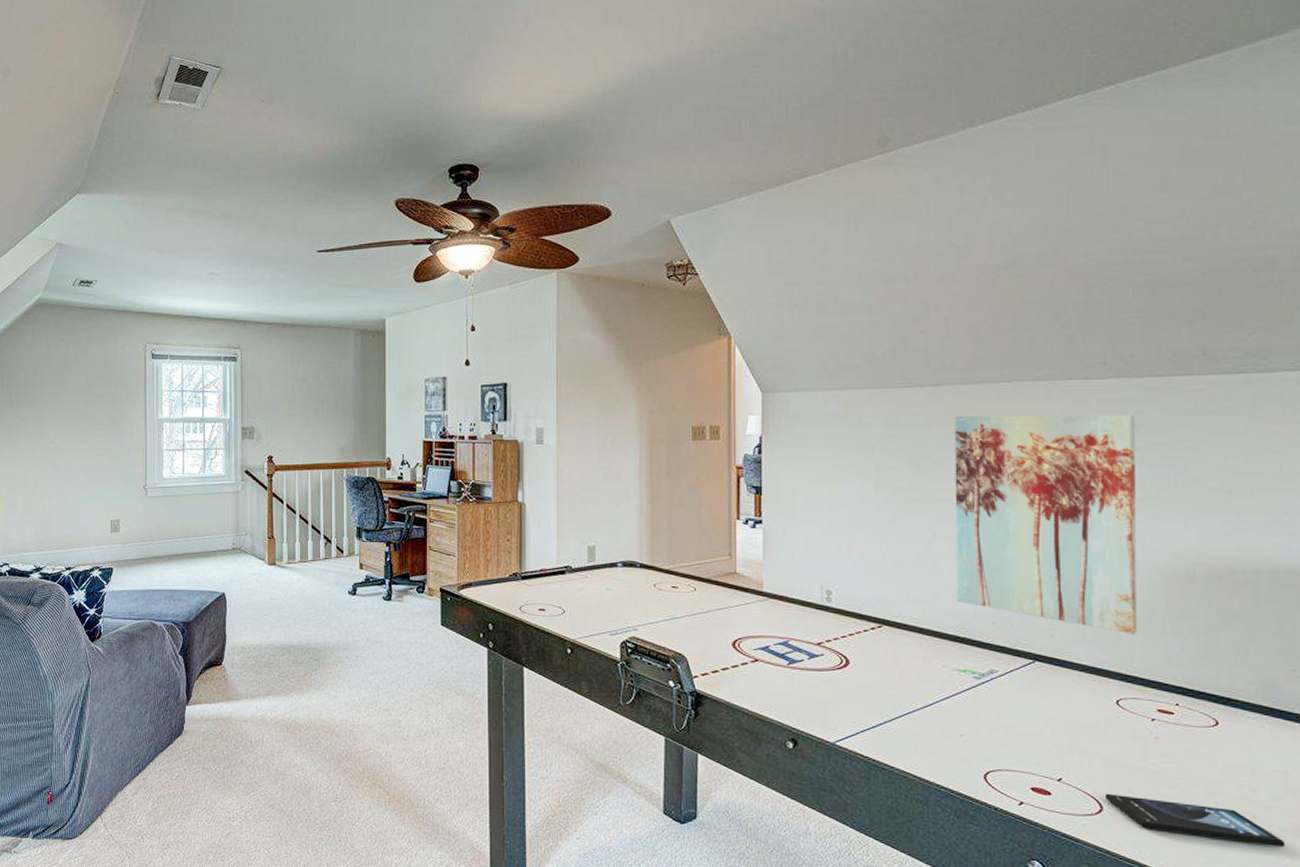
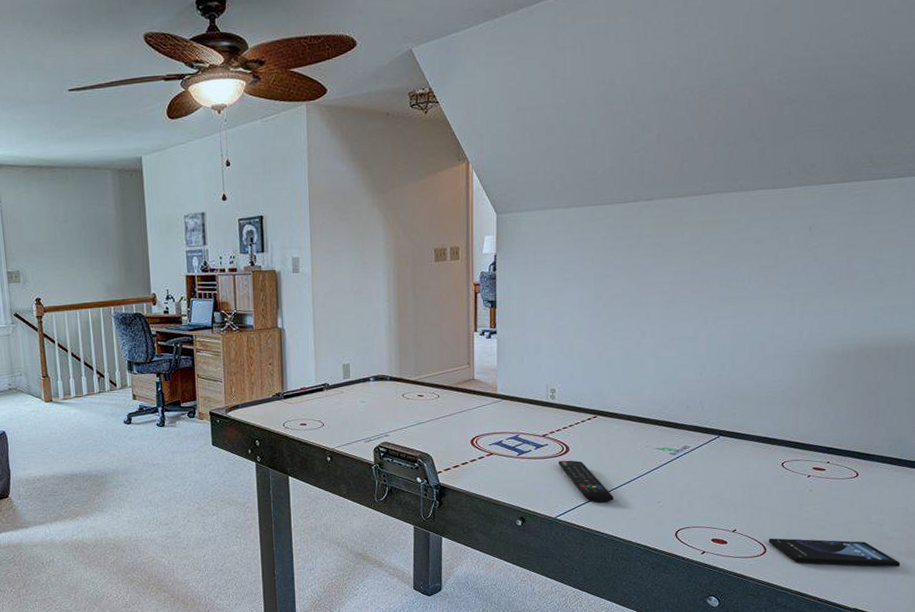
remote control: none [837,675,905,730] -> present [559,460,614,503]
wall art: present [954,415,1138,634] -> none [658,219,811,408]

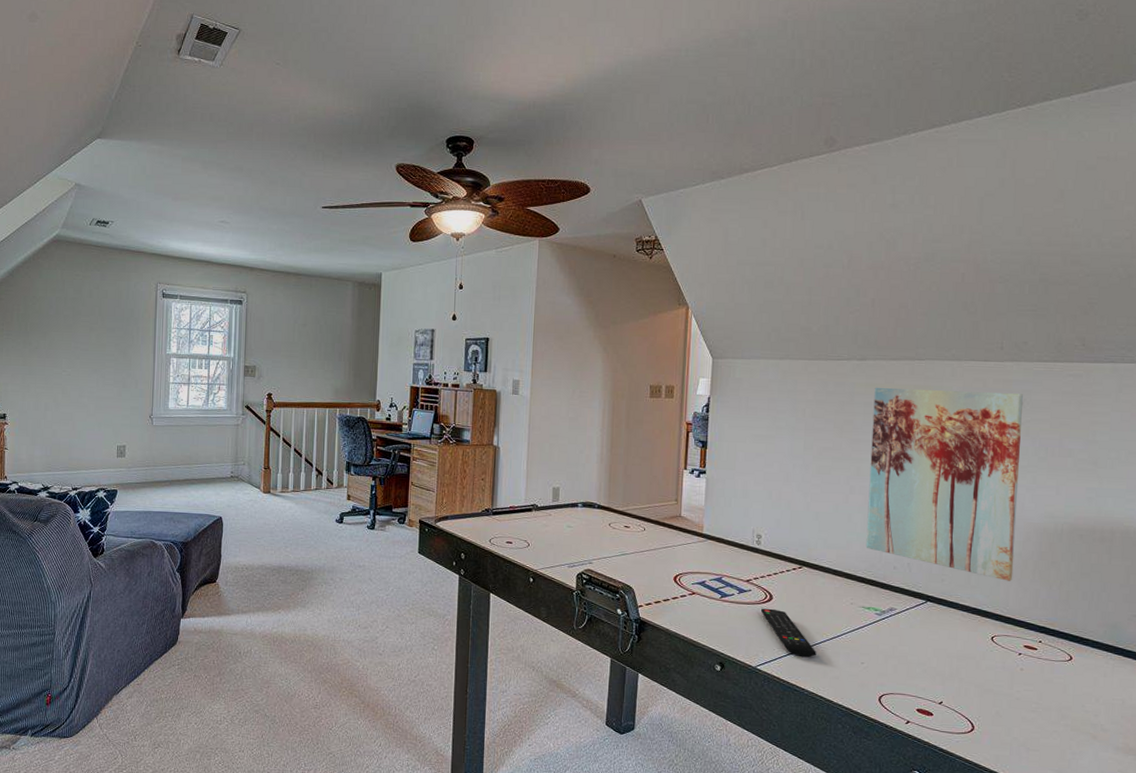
wall art: none [658,219,811,408] -> present [865,387,1023,581]
smartphone: present [768,538,901,567] -> none [976,715,1118,763]

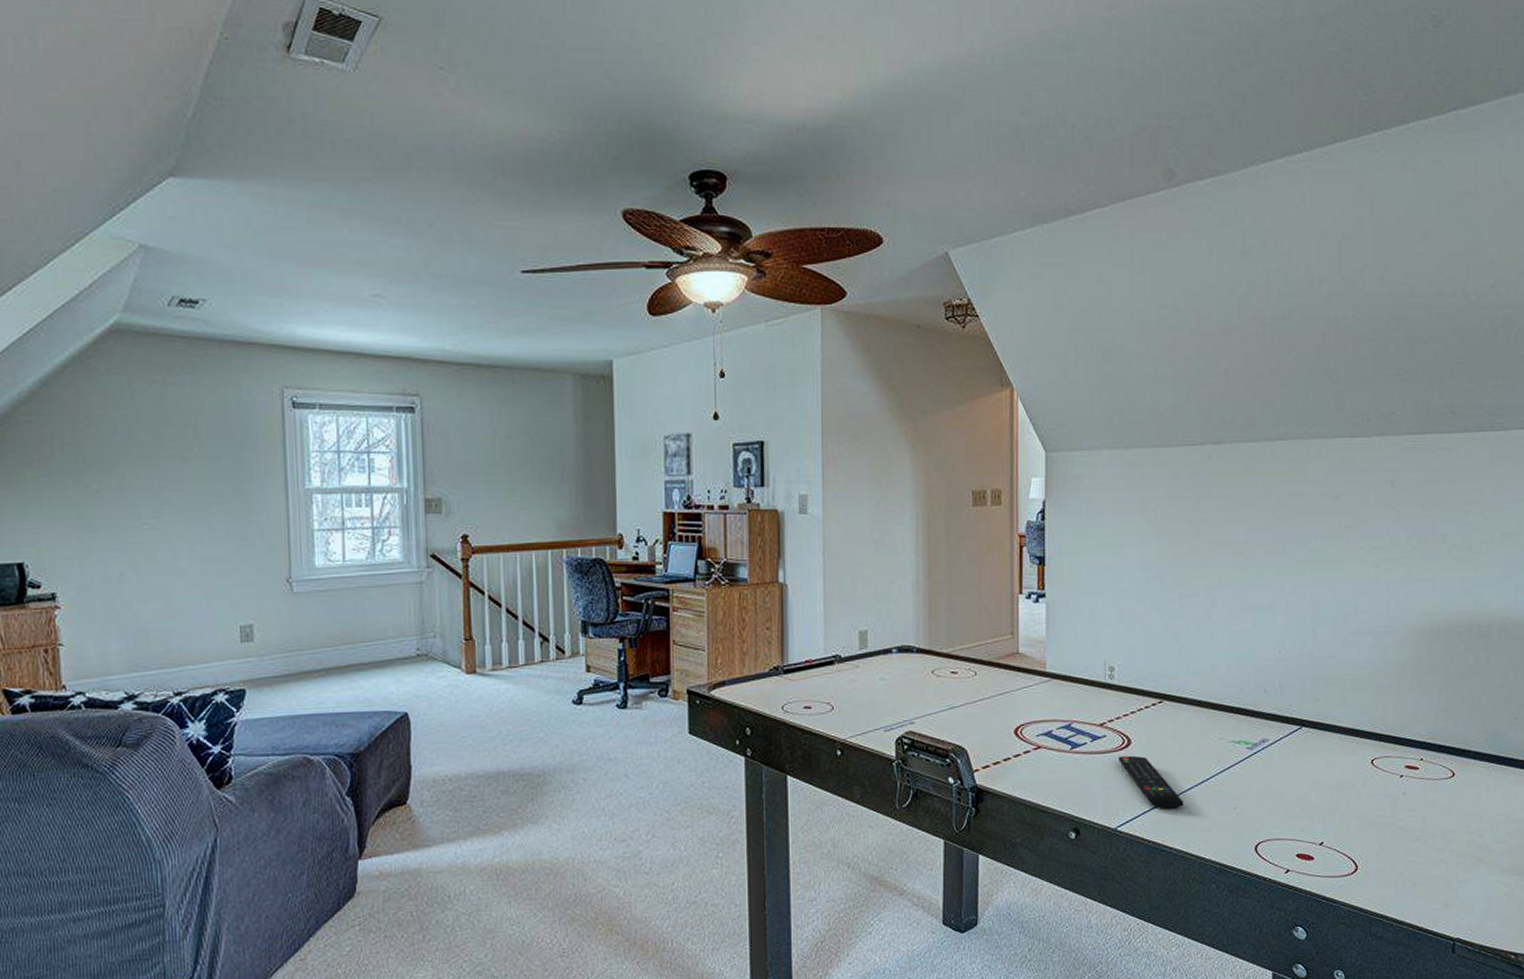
wall art: present [865,387,1023,581] -> none [1232,473,1393,694]

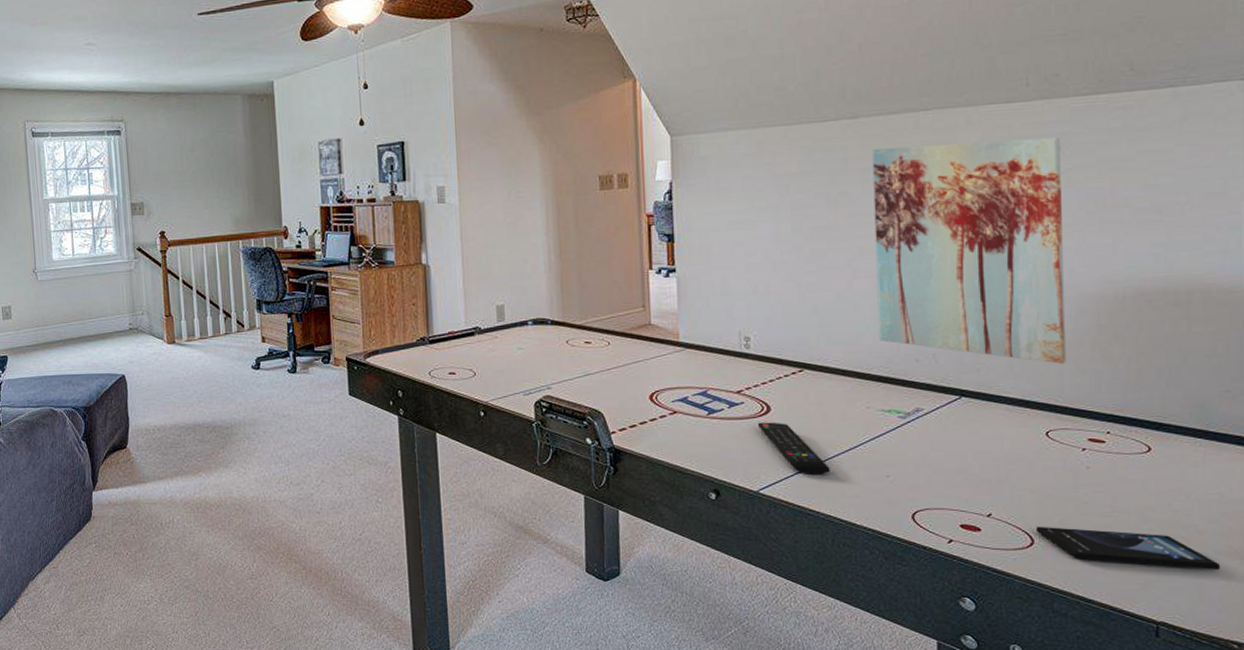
wall art: none [1232,473,1393,694] -> present [872,137,1067,364]
smartphone: none [1359,852,1505,887] -> present [1035,526,1221,570]

